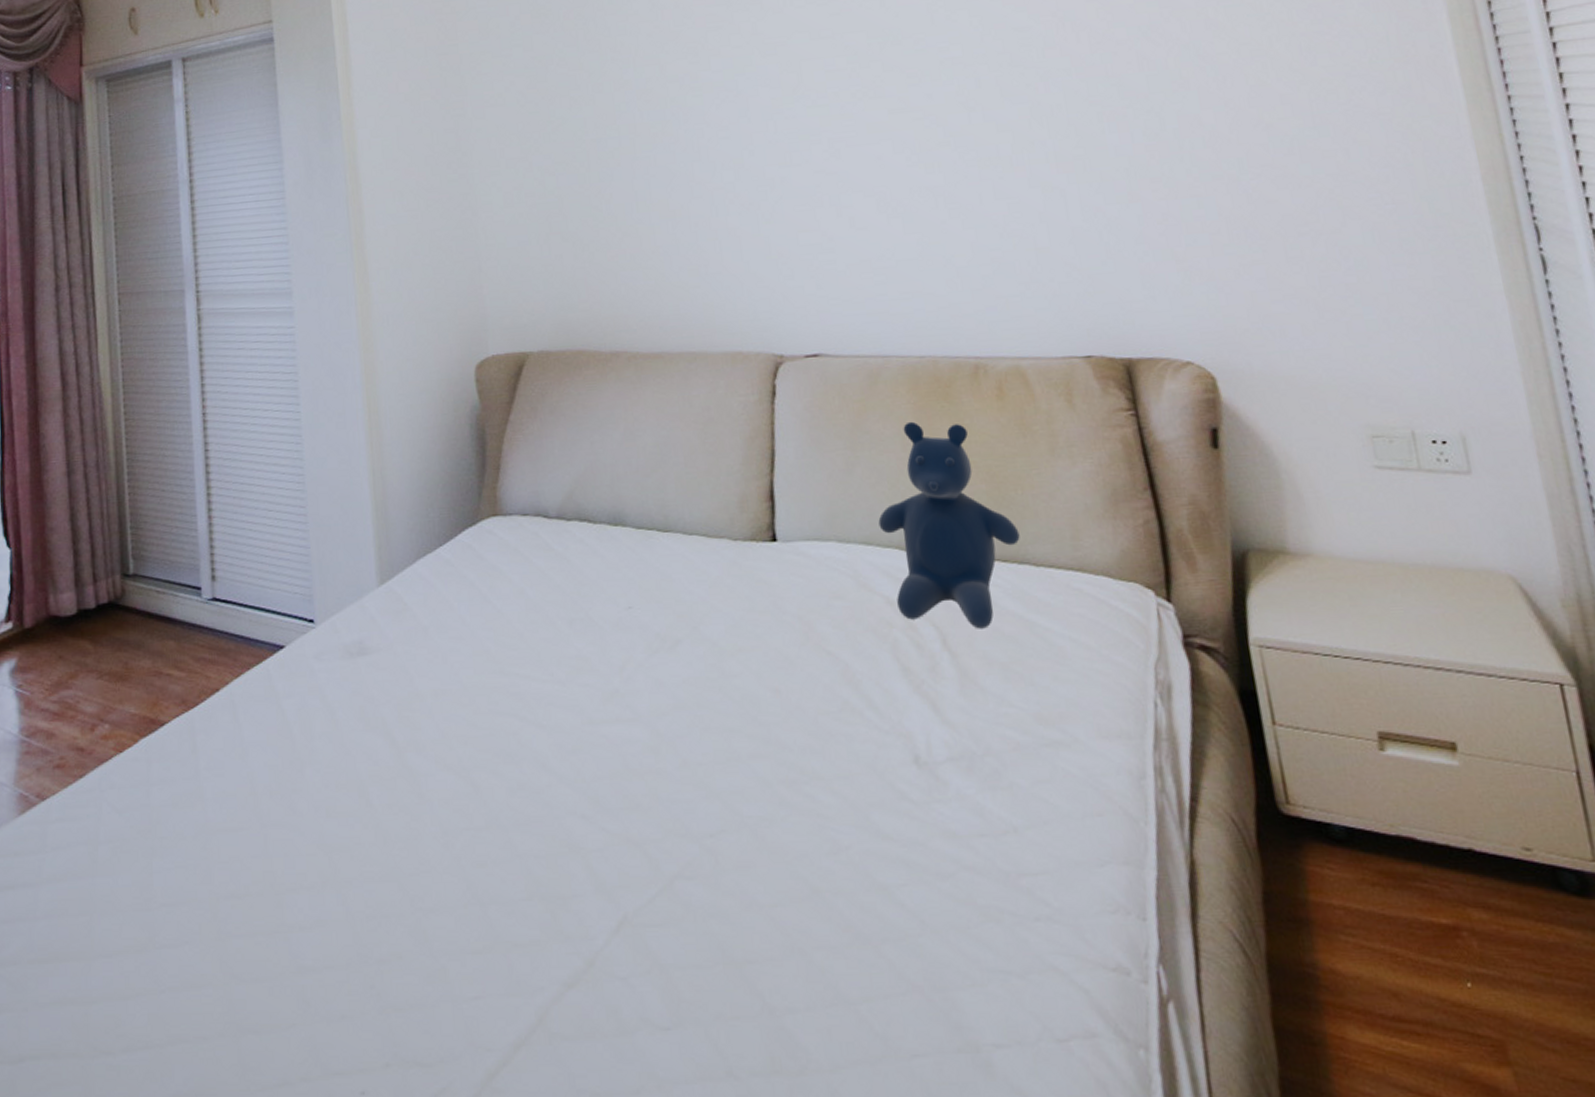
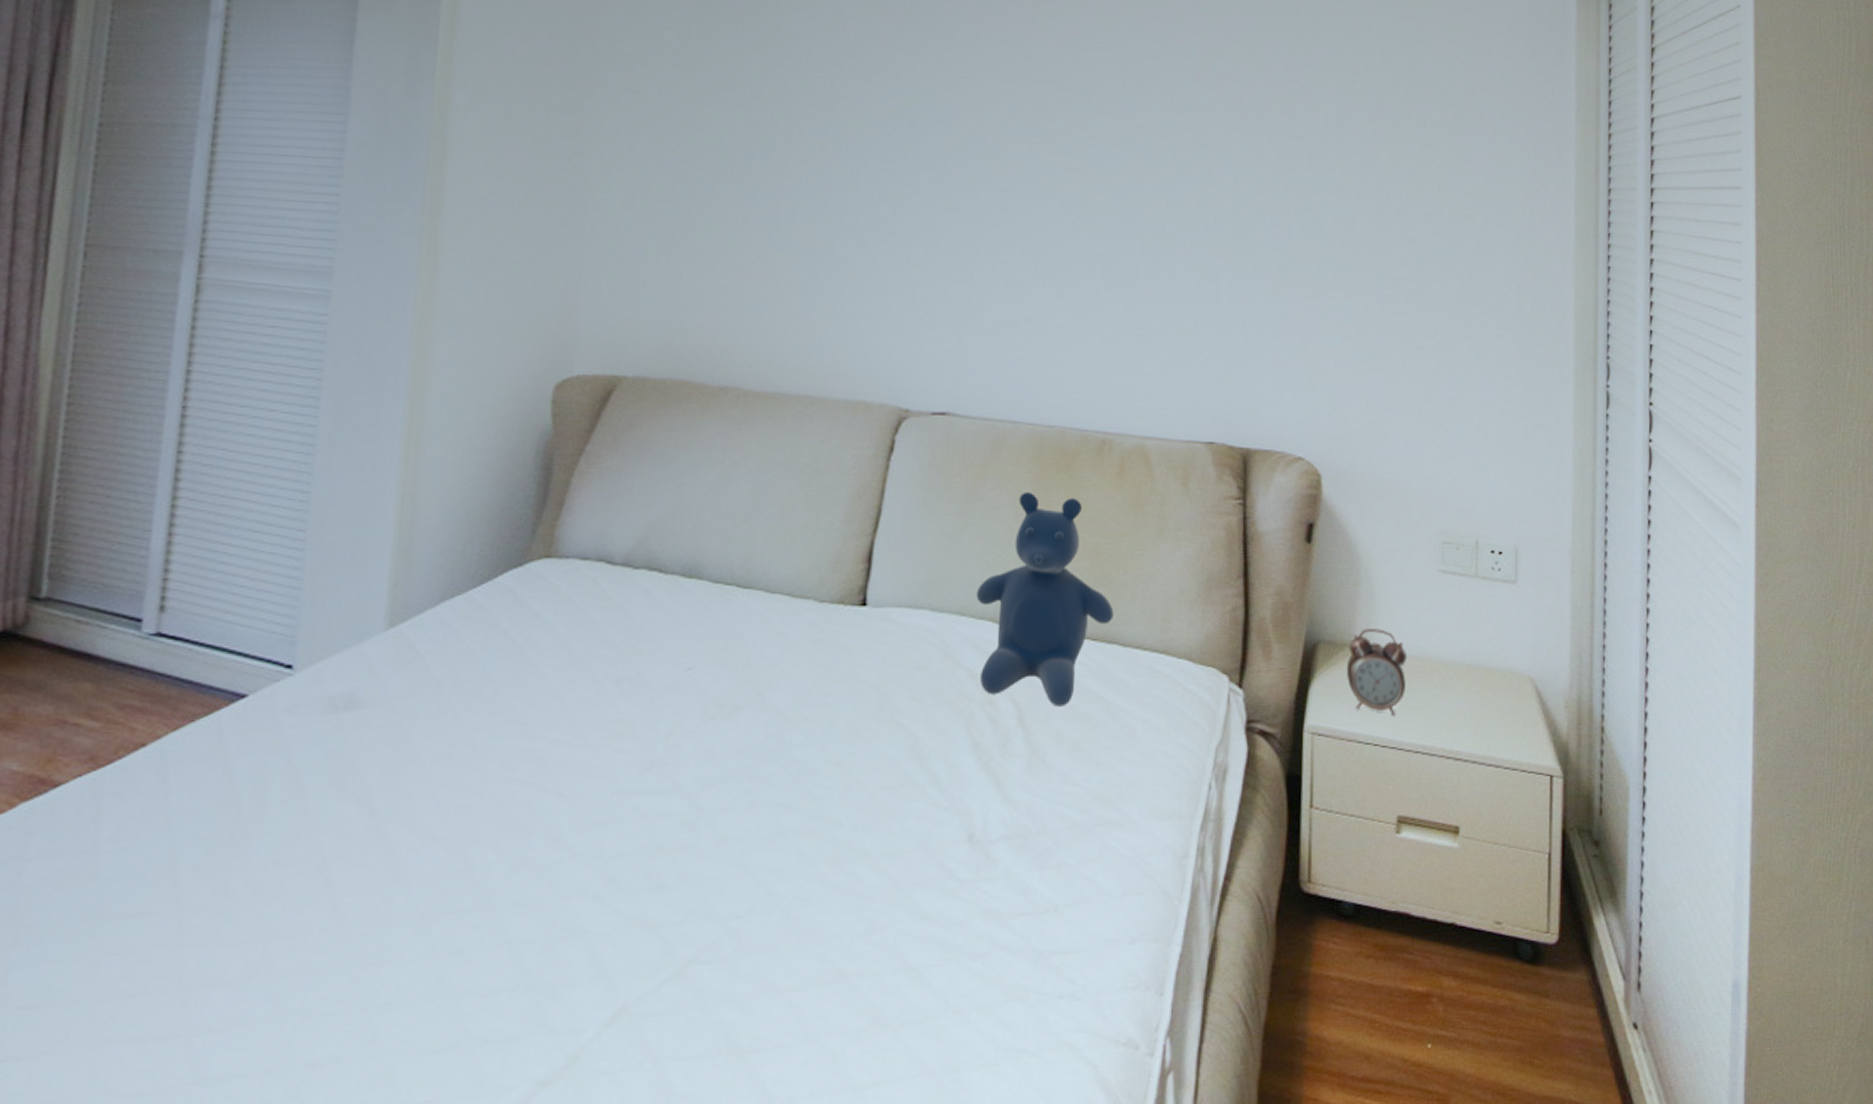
alarm clock: none [1283,533,1360,625] -> present [1346,629,1408,716]

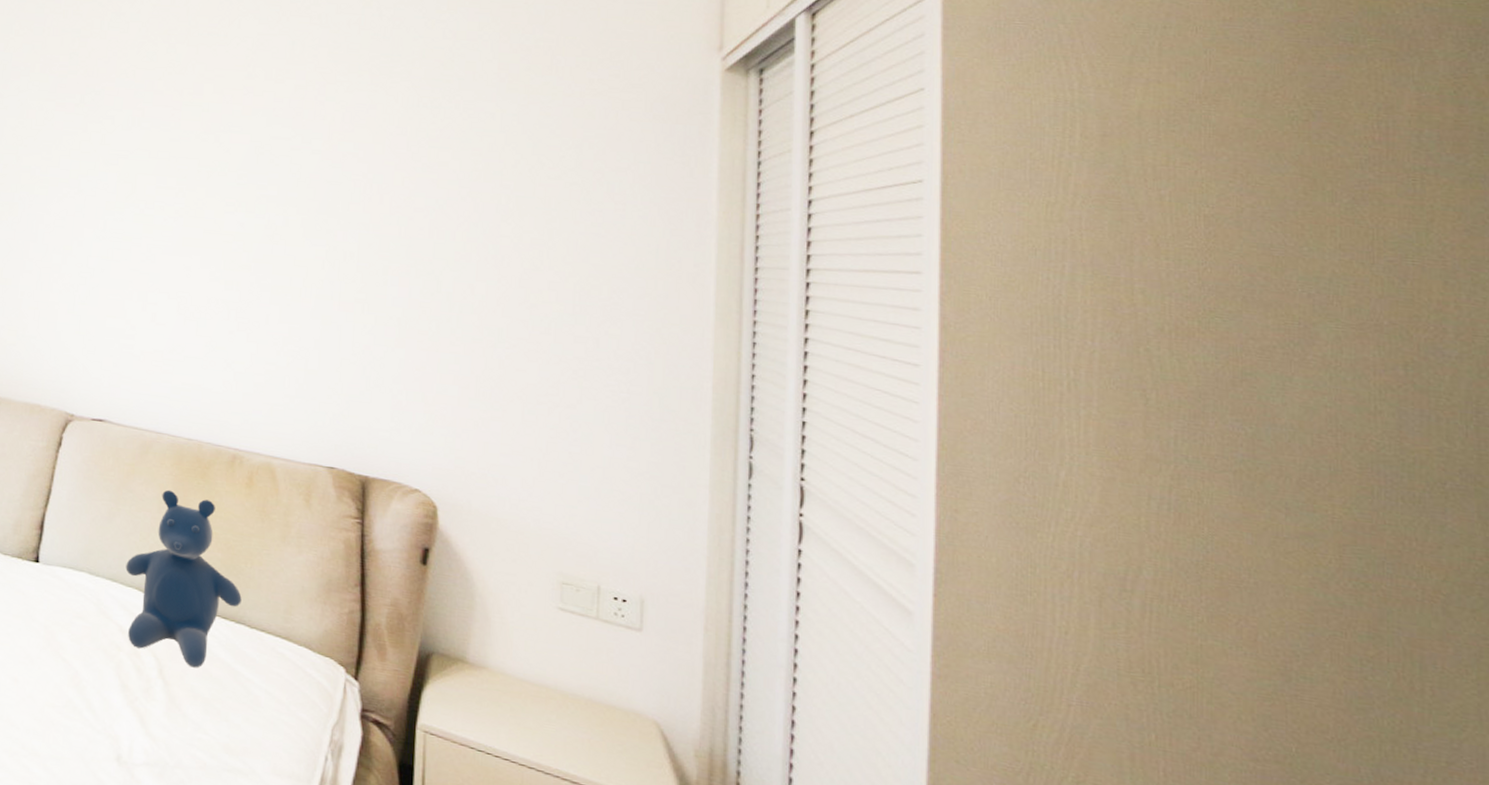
alarm clock: present [1346,629,1408,716] -> none [459,648,523,732]

